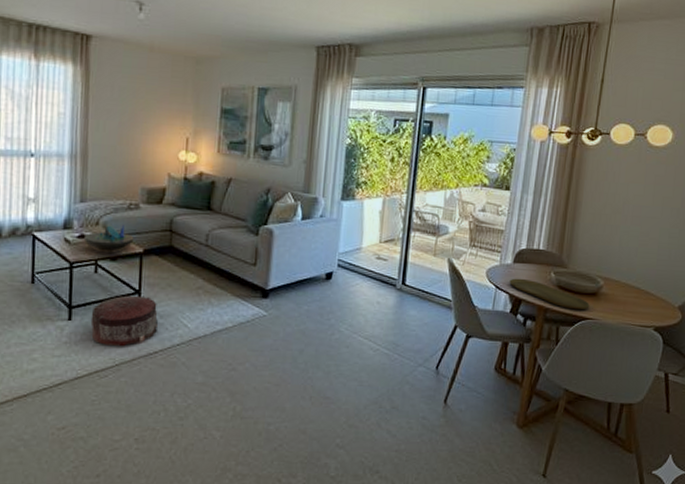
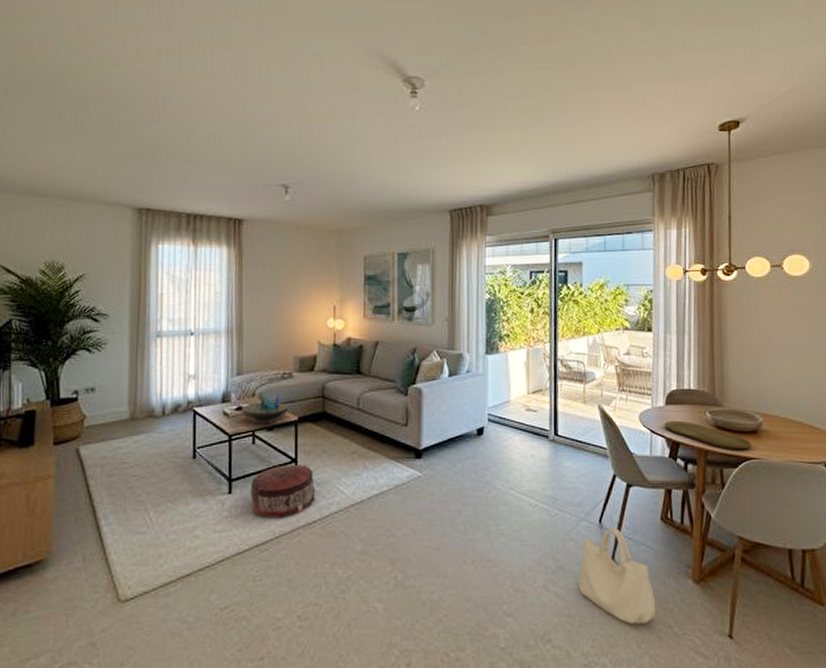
handbag: none [409,374,480,461] -> present [578,527,656,624]

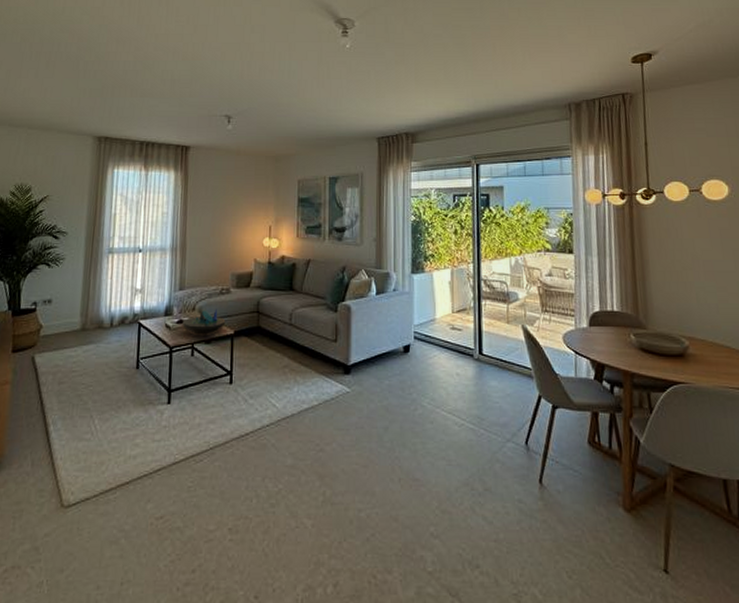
pouf: present [250,464,316,519] -> none [187,376,249,430]
handbag: present [578,527,656,624] -> none [505,449,587,553]
placemat: present [664,420,752,450] -> none [588,342,679,374]

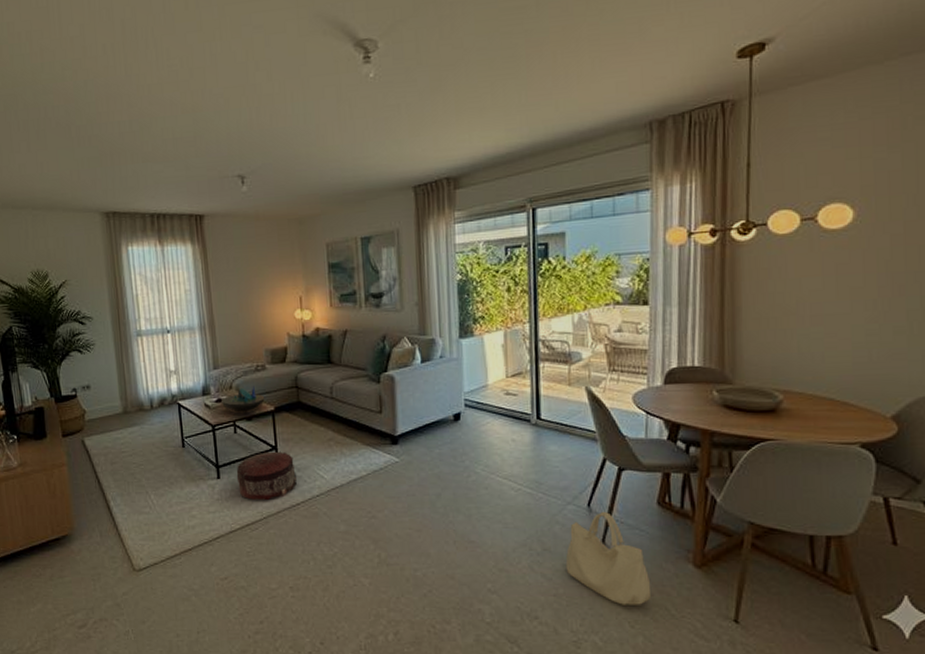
pouf: none [187,376,249,430] -> present [236,451,298,501]
handbag: none [505,449,587,553] -> present [565,511,652,605]

